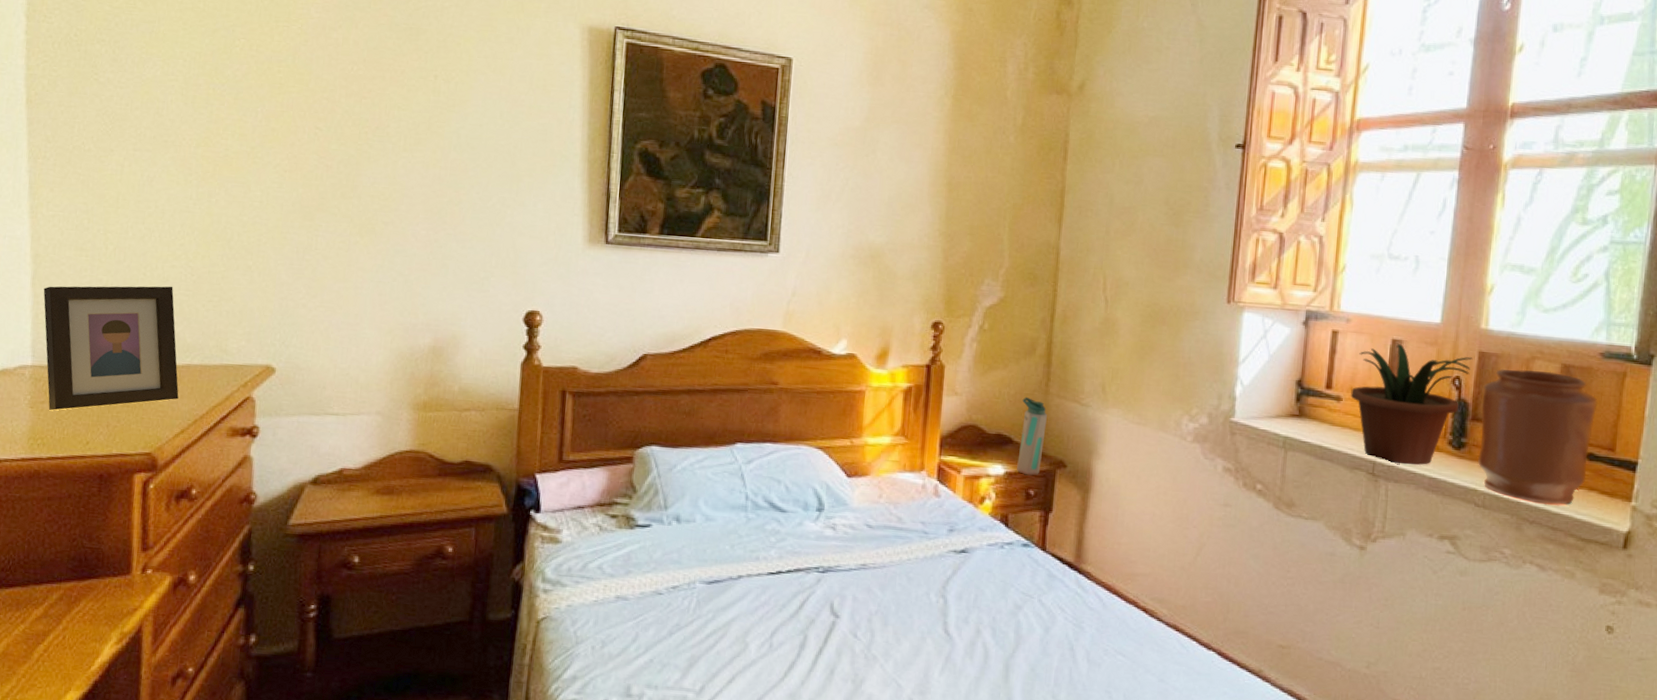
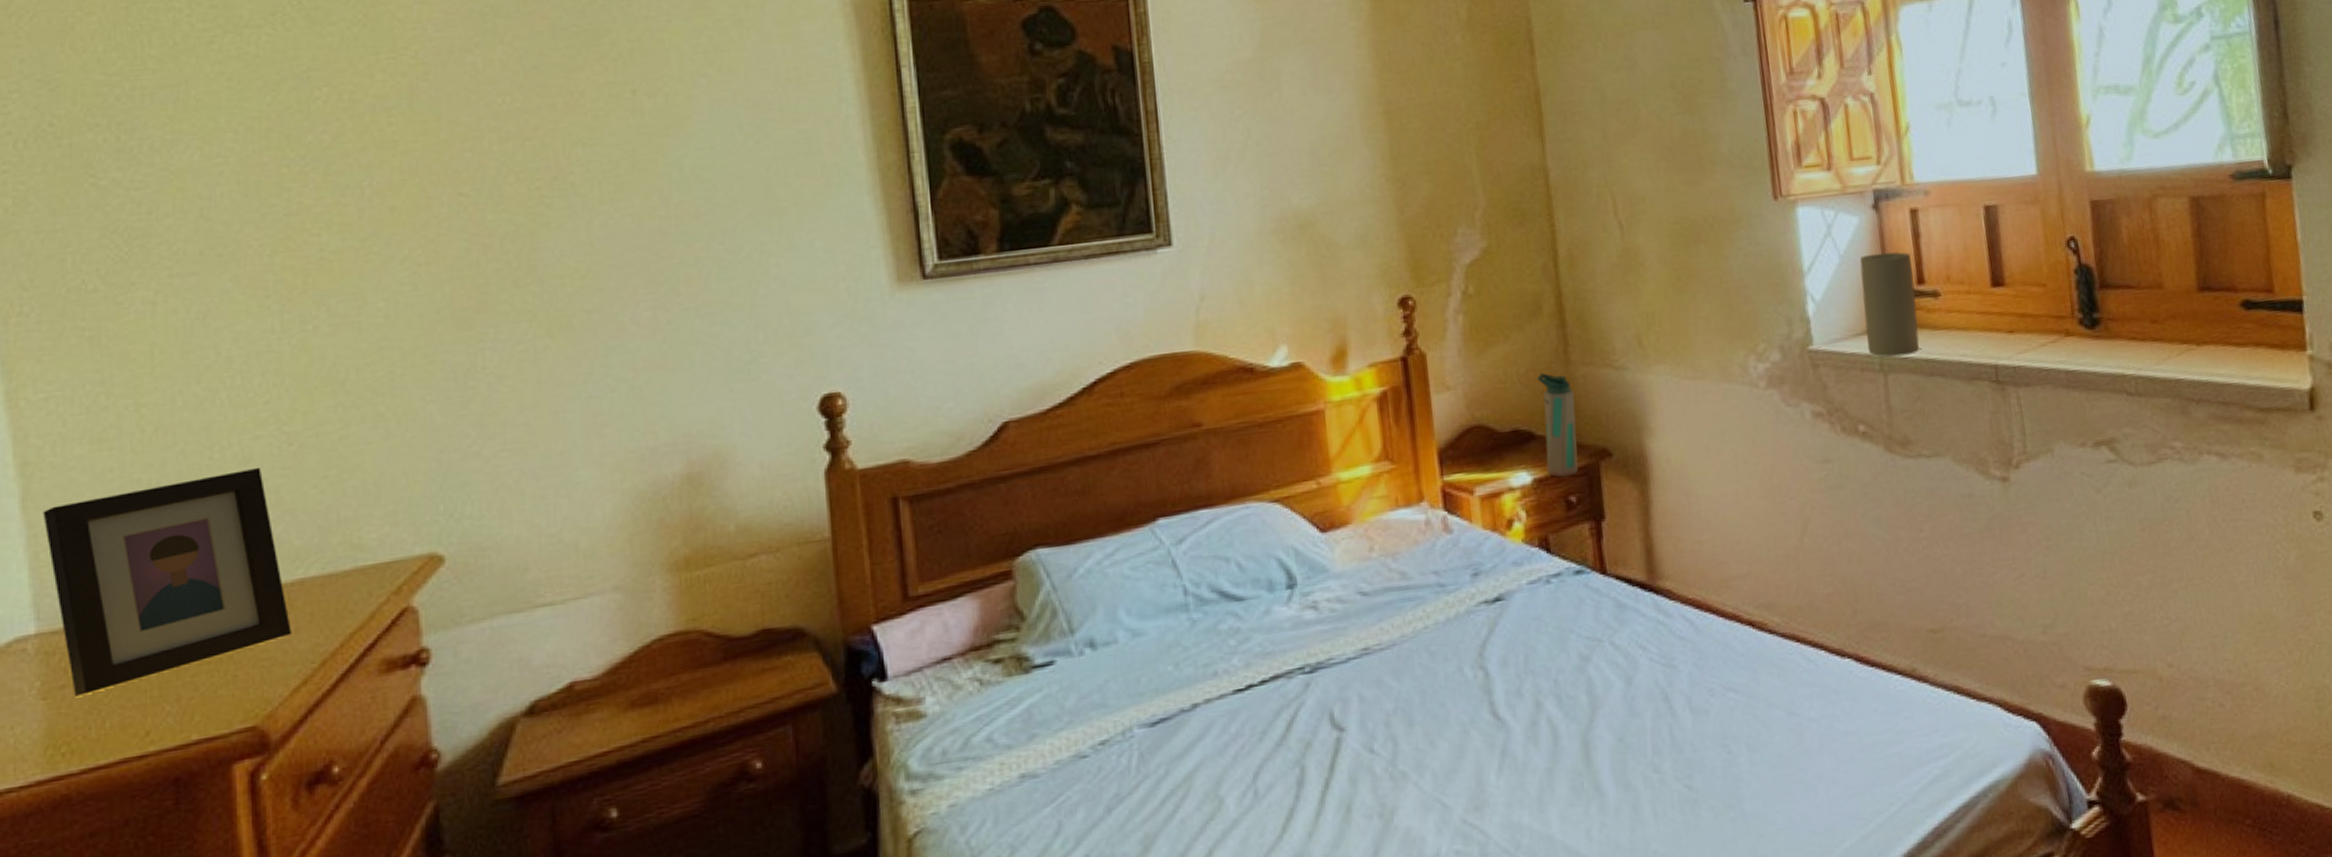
candle: none [1276,358,1325,441] -> present [1859,252,1920,358]
potted plant: present [1351,344,1473,465] -> none [1948,210,2085,362]
vase: present [1478,368,1598,505] -> none [2104,208,2249,377]

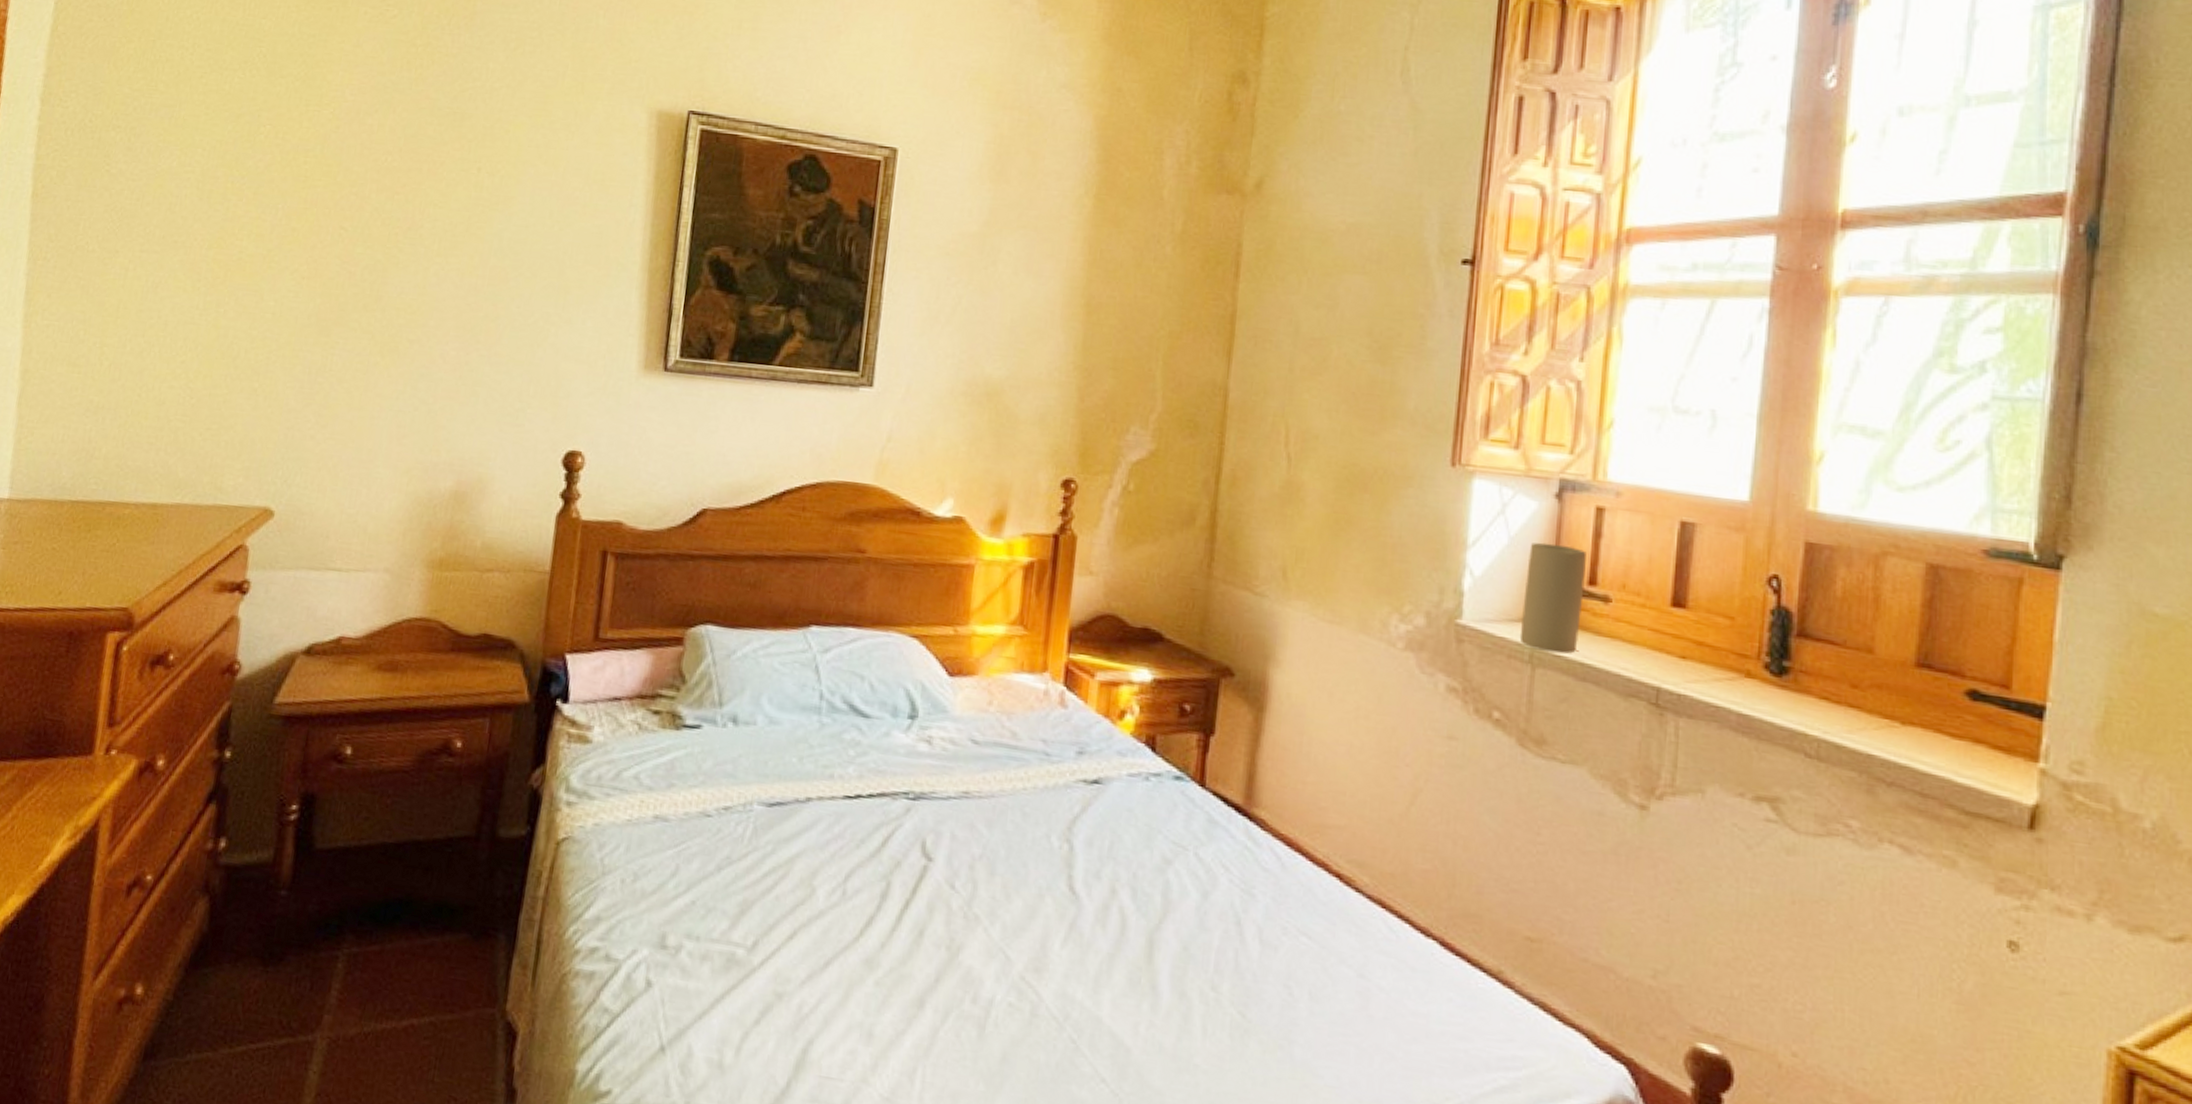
picture frame: present [43,467,292,696] -> none [21,406,170,553]
water bottle: present [1537,372,1578,478] -> none [1168,580,1209,685]

